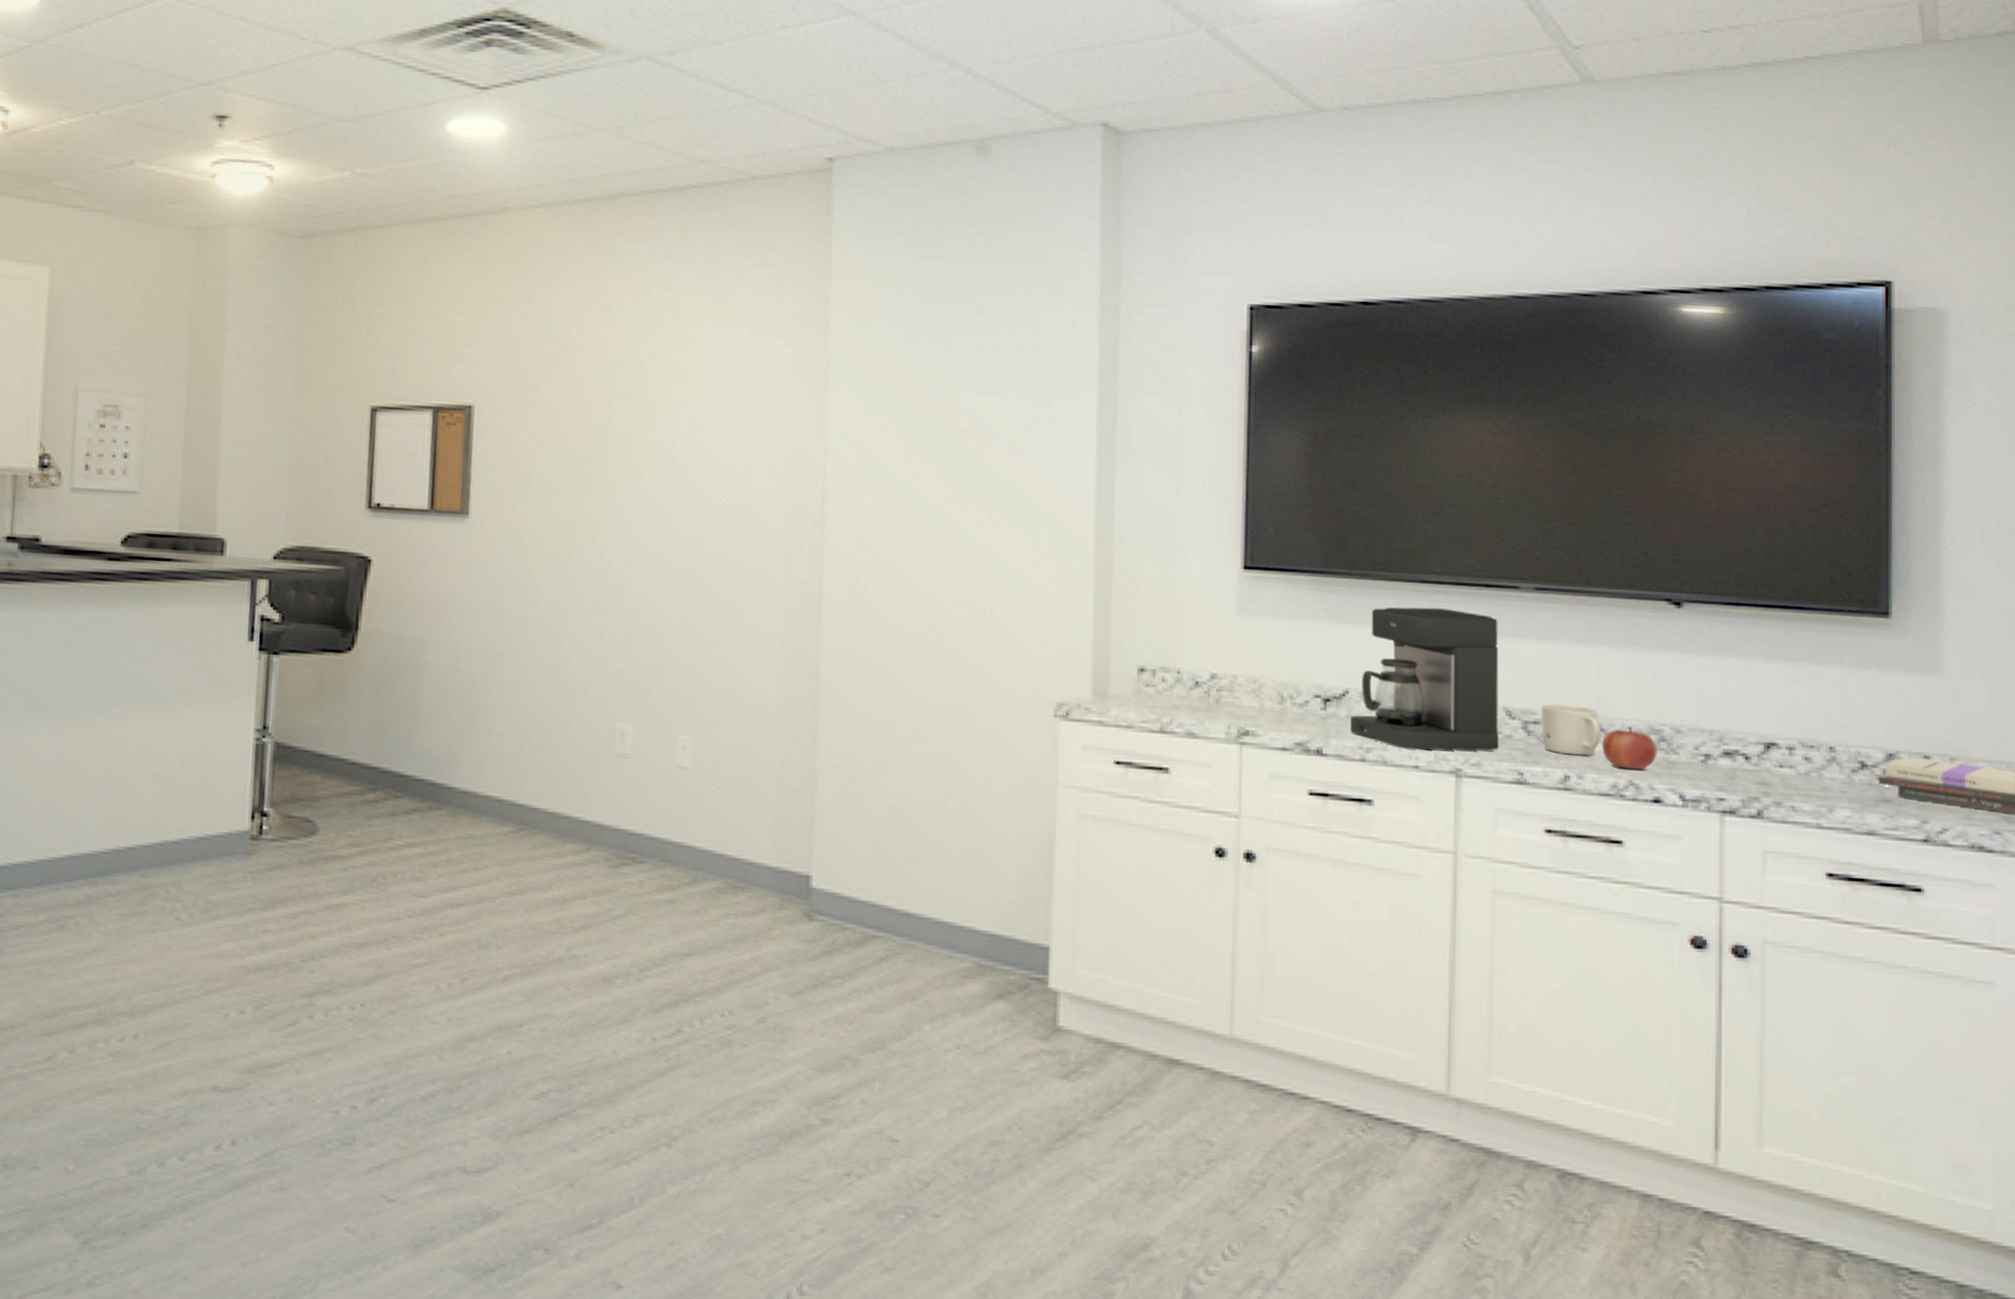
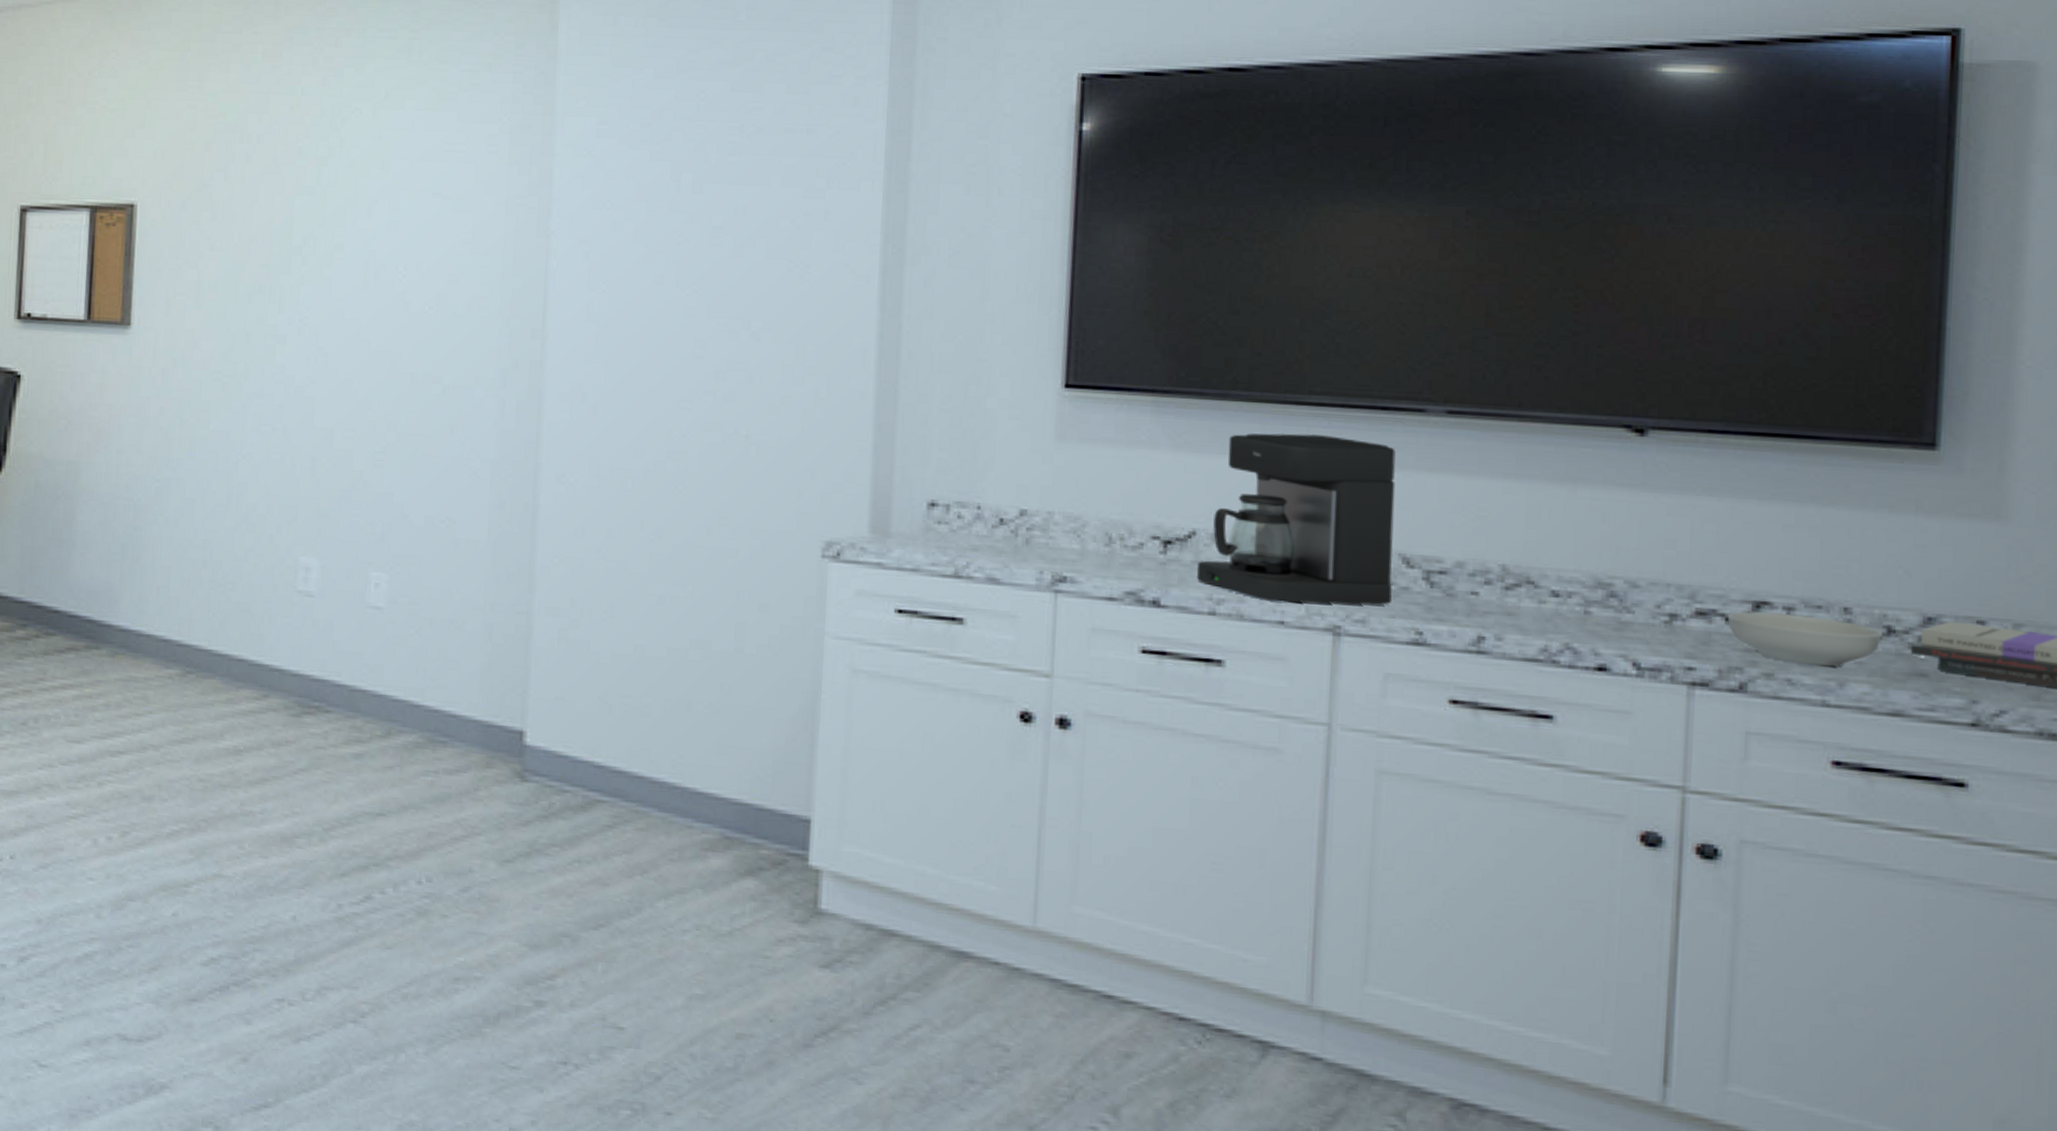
mug: present [1541,703,1601,756] -> none [1449,550,1530,613]
fruit: present [1602,726,1658,770] -> none [1530,579,1606,631]
bowl: none [1746,751,1858,796] -> present [1727,611,1882,667]

